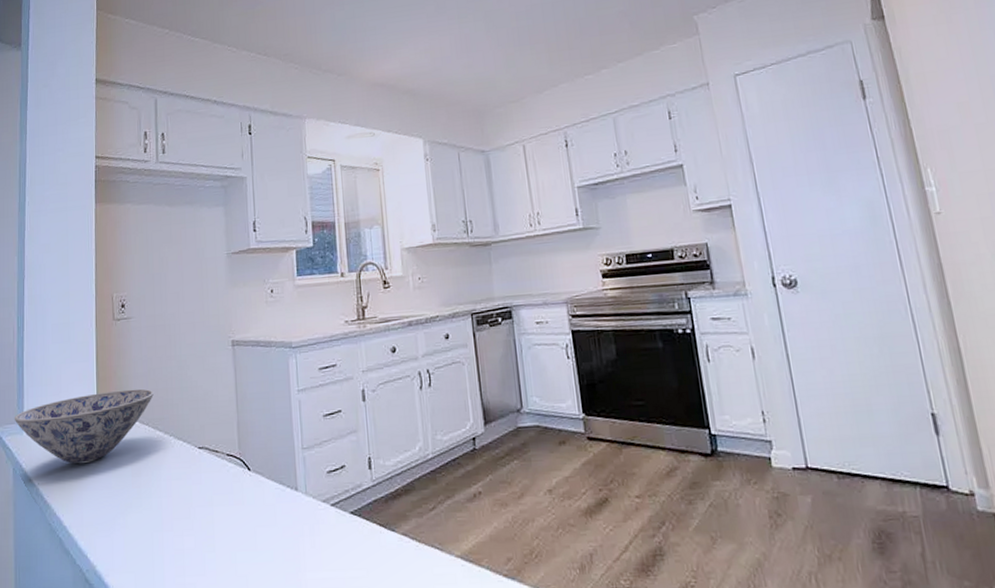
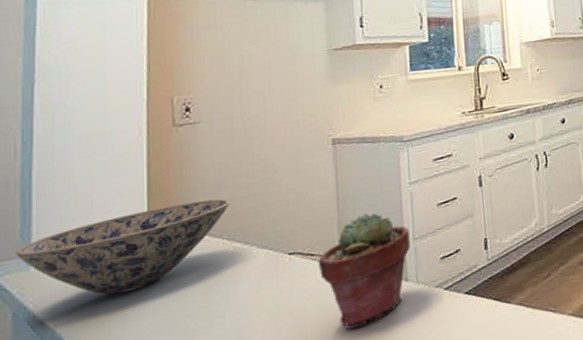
potted succulent: none [221,417,299,530] -> present [318,213,410,330]

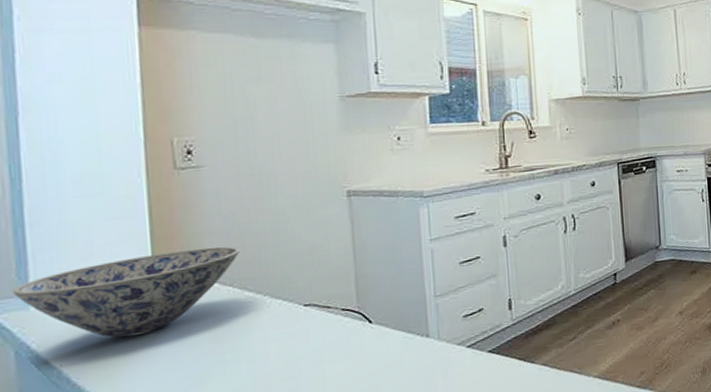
potted succulent: present [318,213,410,330] -> none [335,268,431,382]

